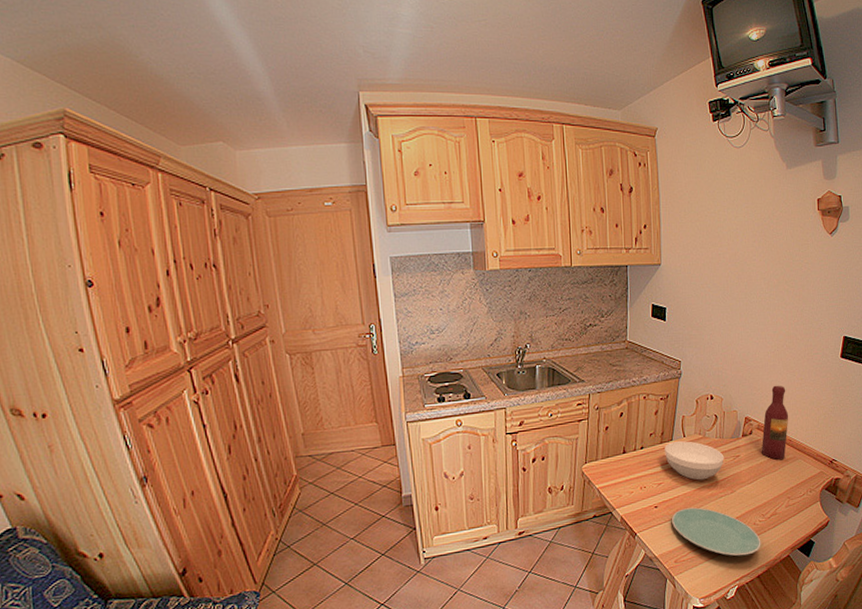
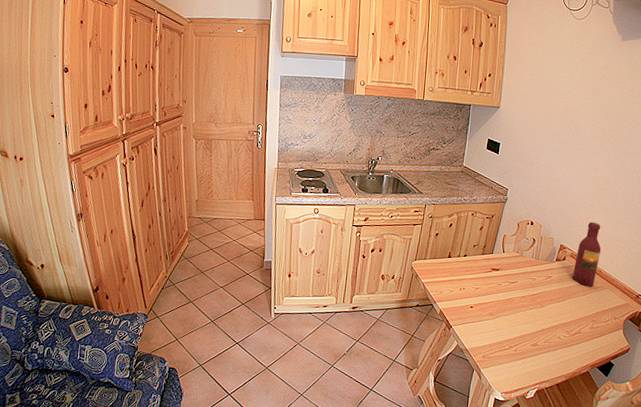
bowl: present [665,441,724,480] -> none [485,255,538,292]
plate: present [672,507,761,557] -> none [484,313,564,364]

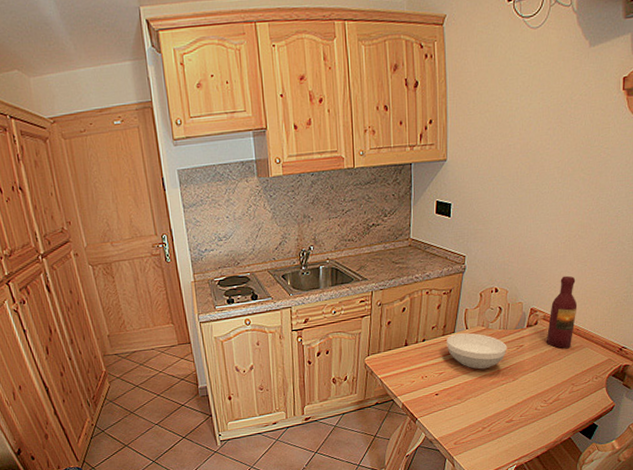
bowl: none [485,255,538,292] -> present [447,333,507,369]

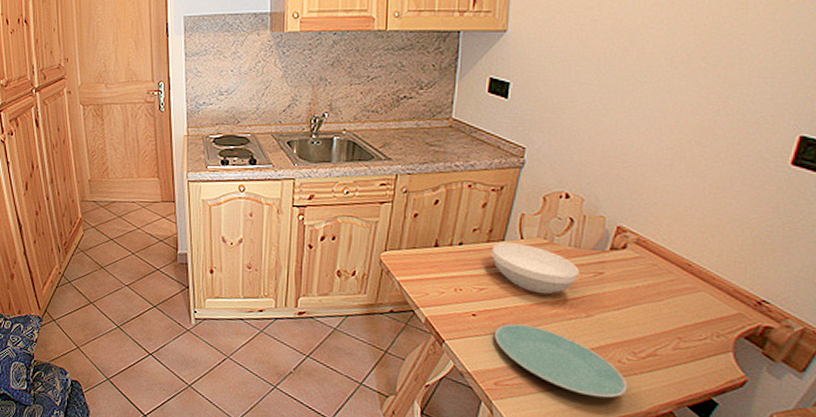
plate: none [452,394,542,439] -> present [495,323,628,399]
wine bottle: present [547,275,578,348] -> none [640,191,691,287]

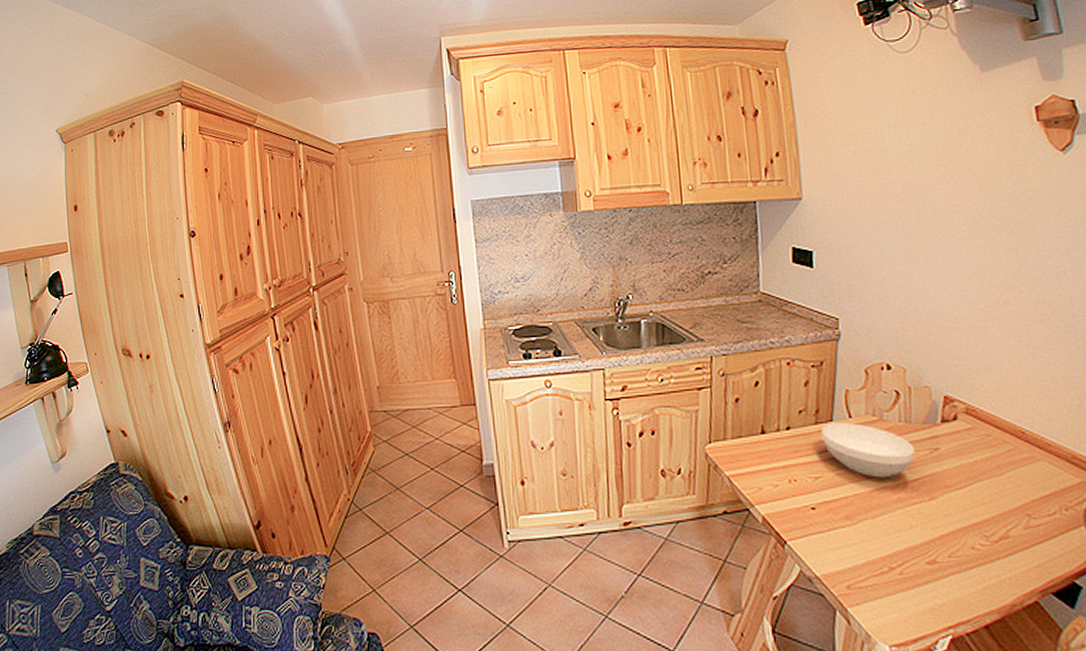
plate: present [495,323,628,399] -> none [838,515,987,593]

